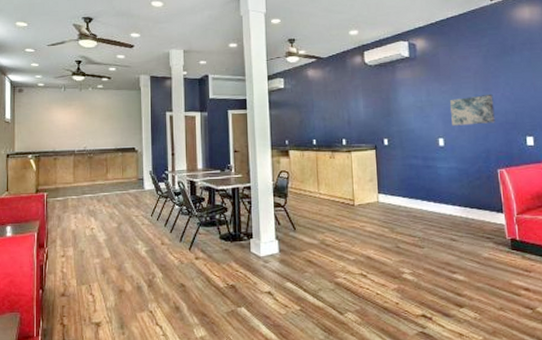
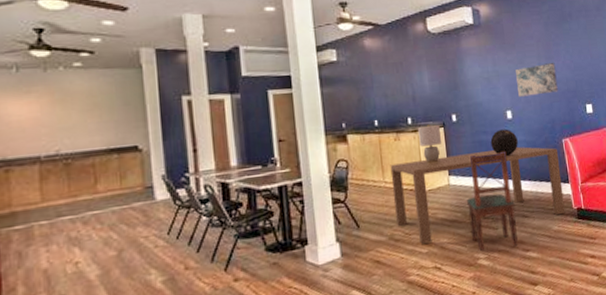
dining table: none [324,172,497,252] -> present [390,146,565,244]
lamp: none [352,146,372,181] -> present [418,125,441,164]
dining chair: none [395,177,444,268] -> present [467,152,518,251]
decorative globe: none [421,155,449,180] -> present [490,129,518,156]

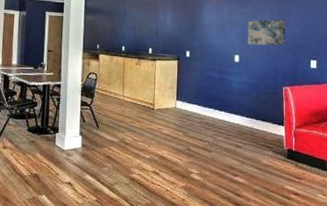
dining table: present [390,146,565,244] -> none [128,83,278,152]
lamp: present [418,125,441,164] -> none [156,56,174,88]
dining chair: present [467,152,518,251] -> none [188,87,230,171]
decorative globe: present [490,129,518,156] -> none [216,70,241,93]

